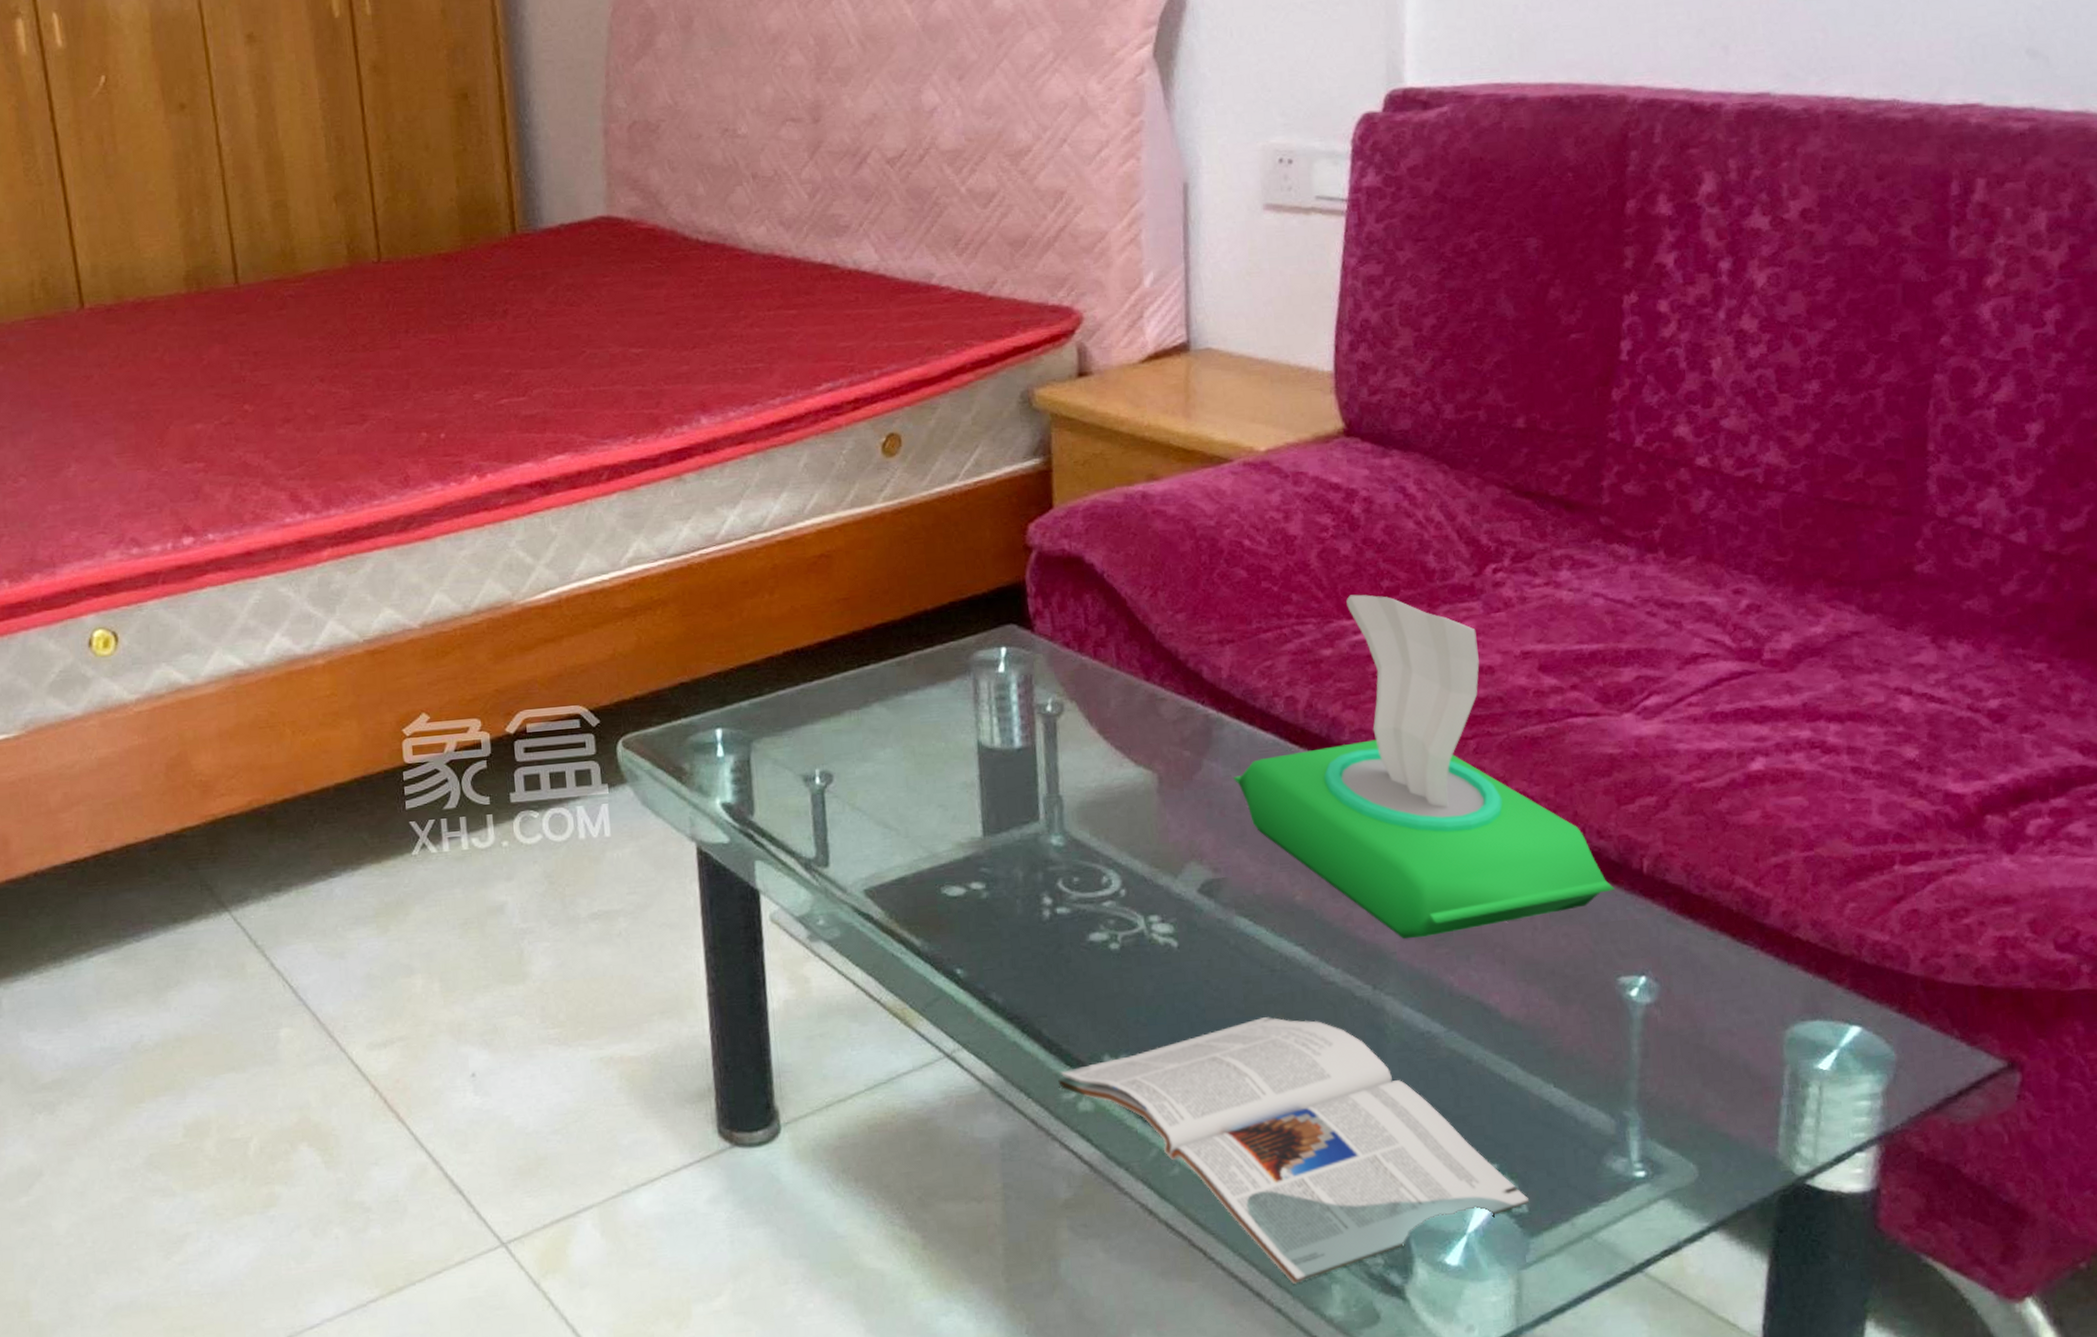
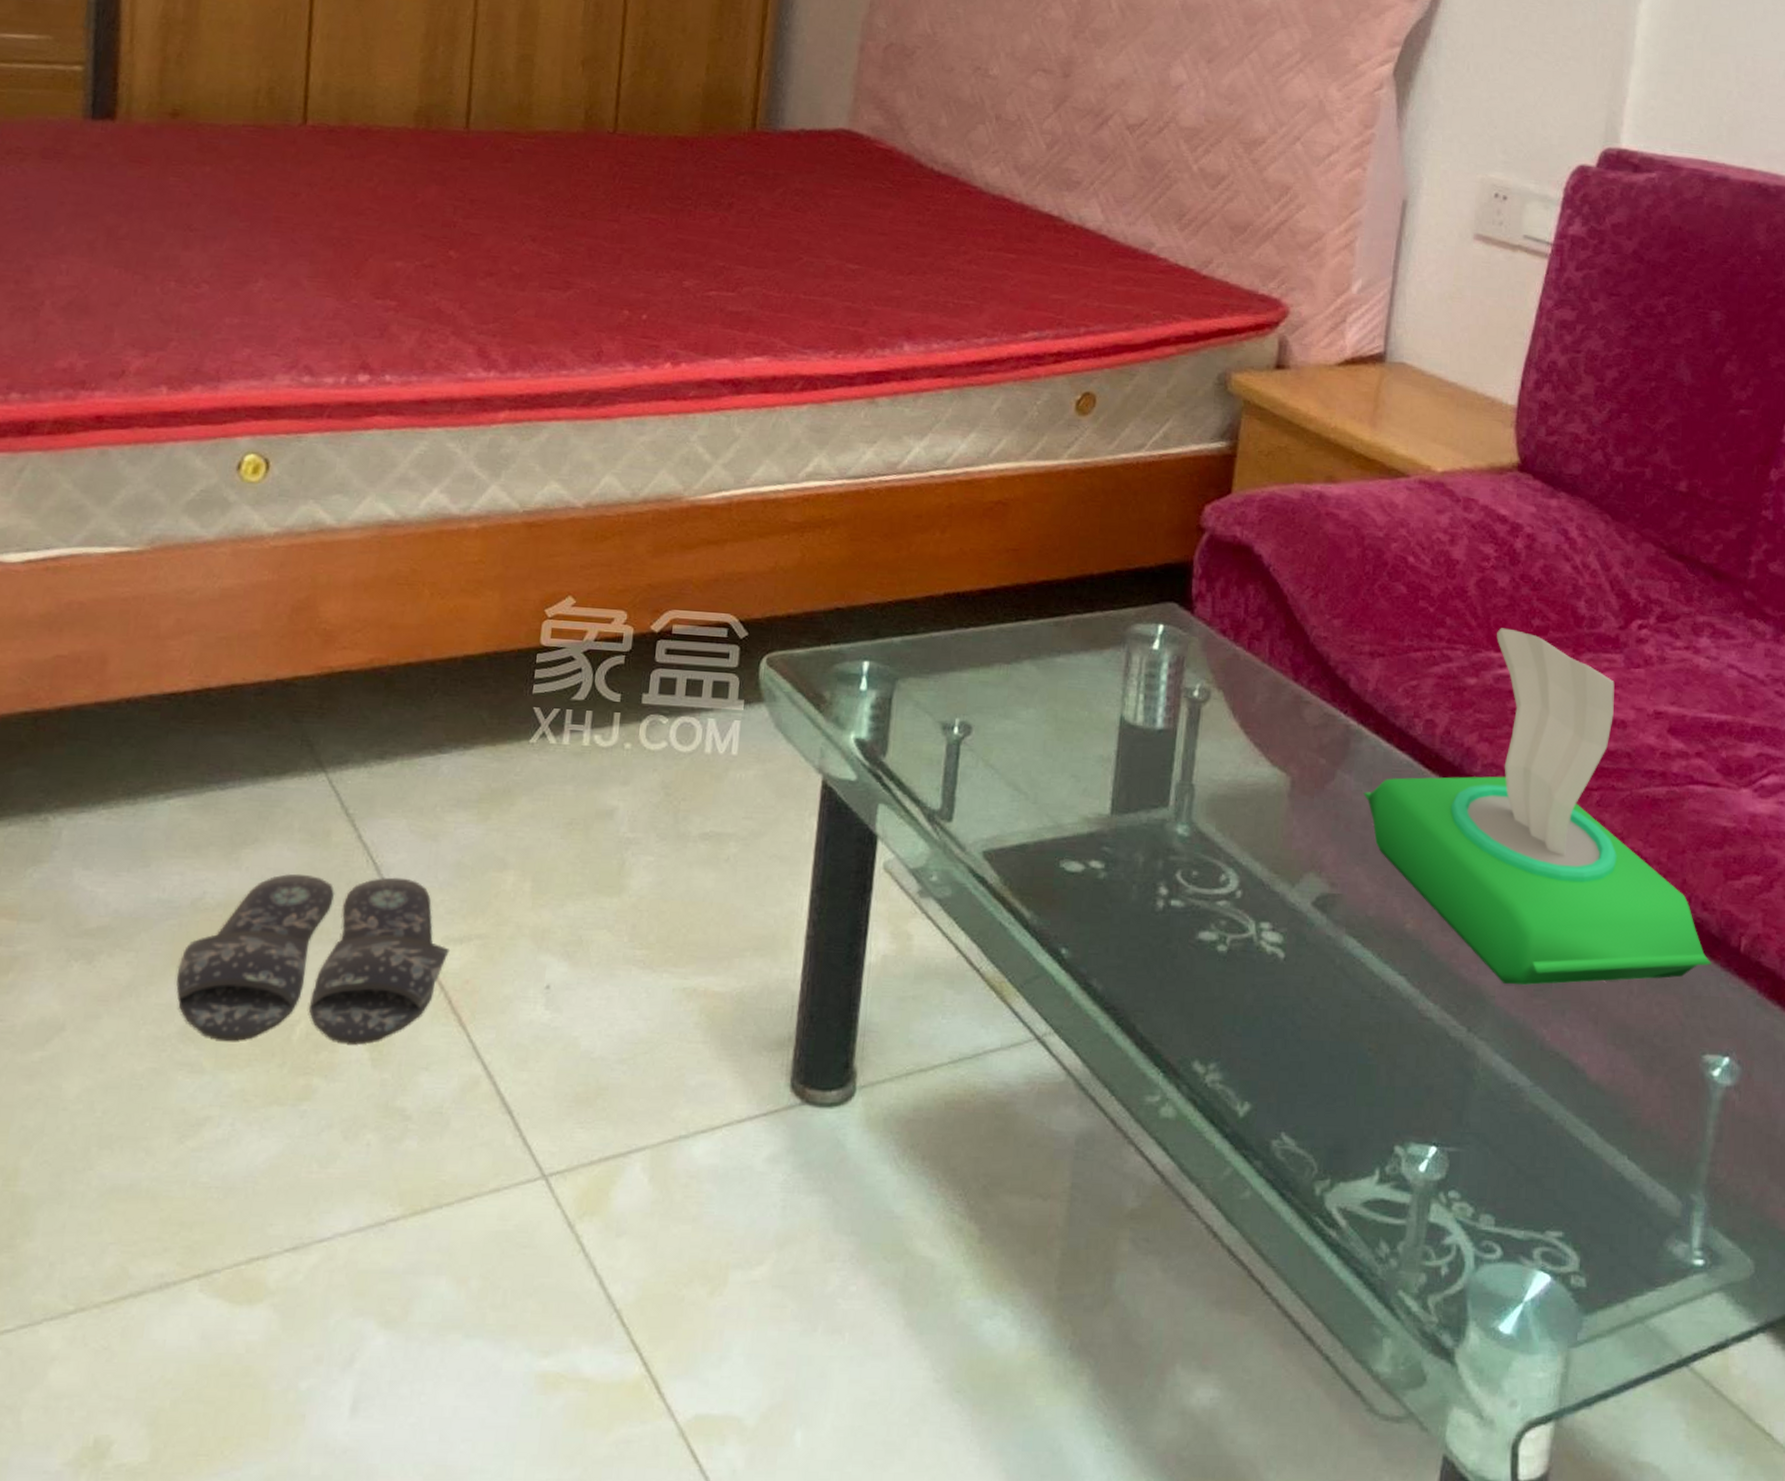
slippers: none [132,996,377,1164] -> present [176,873,451,1043]
magazine: present [1058,1017,1530,1284] -> none [1144,1045,1589,1332]

